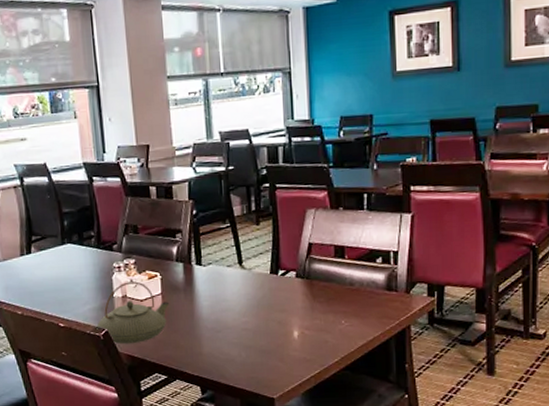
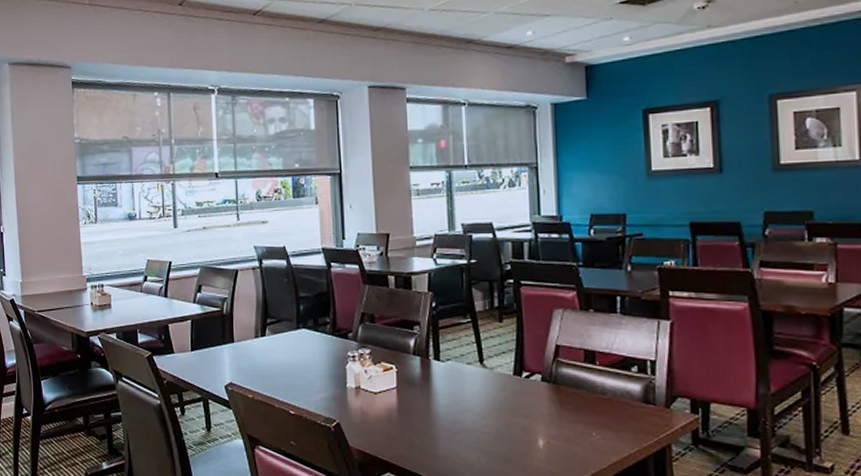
teapot: present [96,281,170,344] -> none [327,372,405,438]

